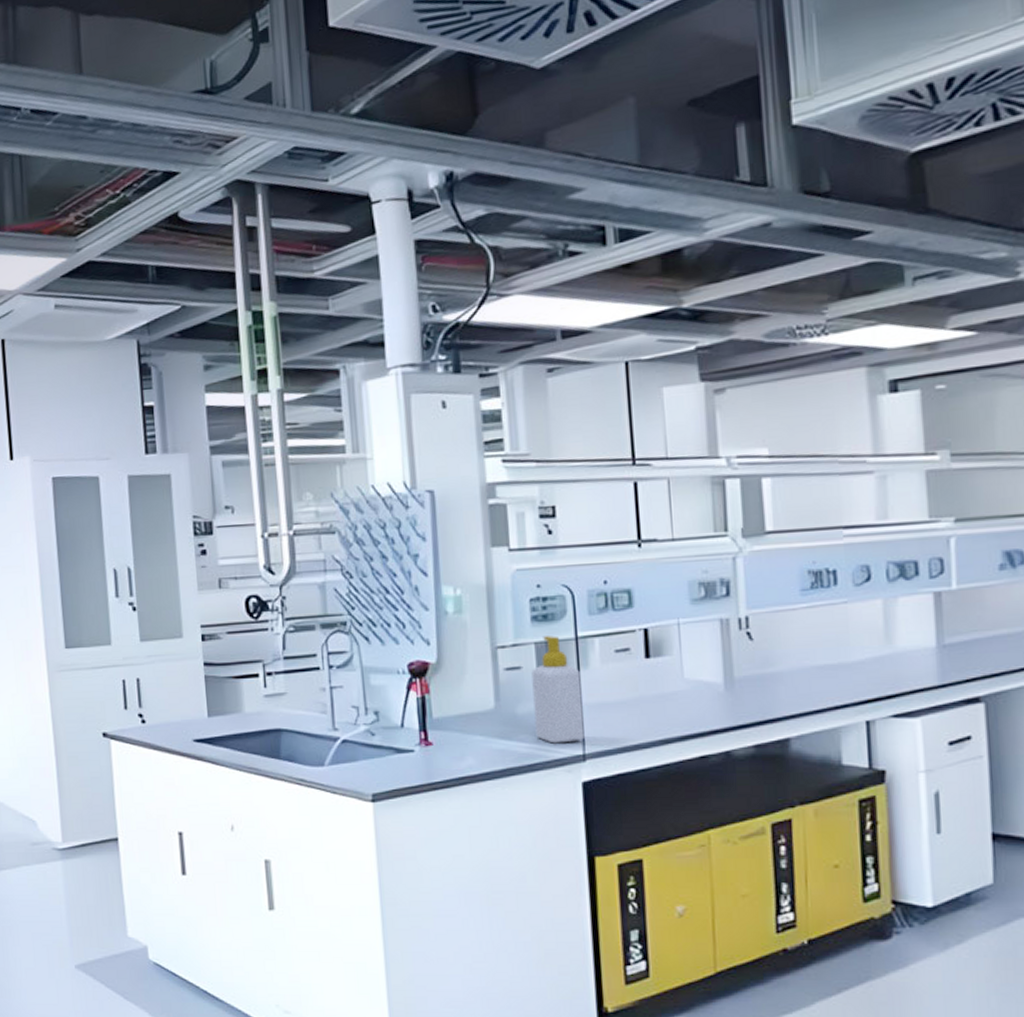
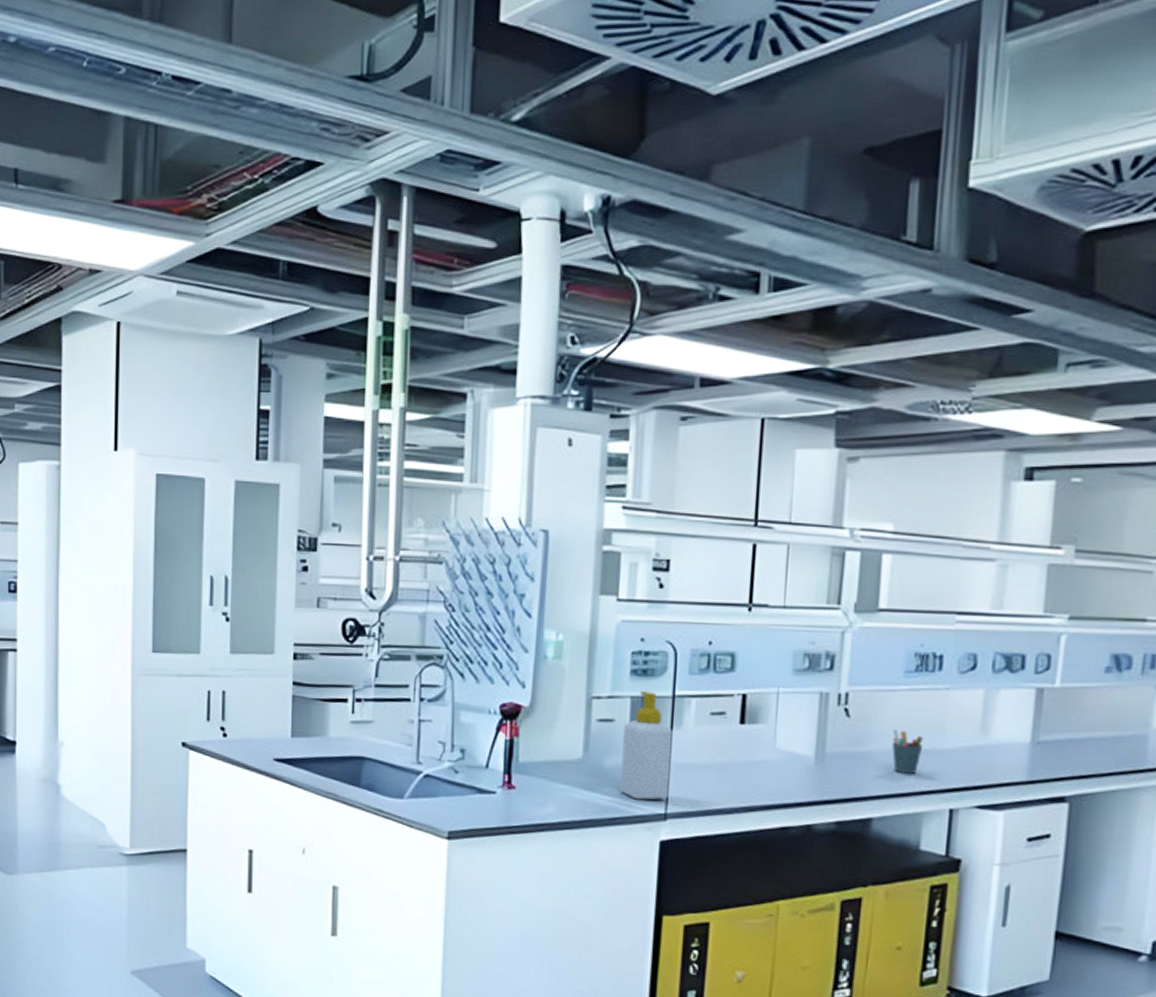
pen holder: none [797,647,831,690] -> present [892,729,924,774]

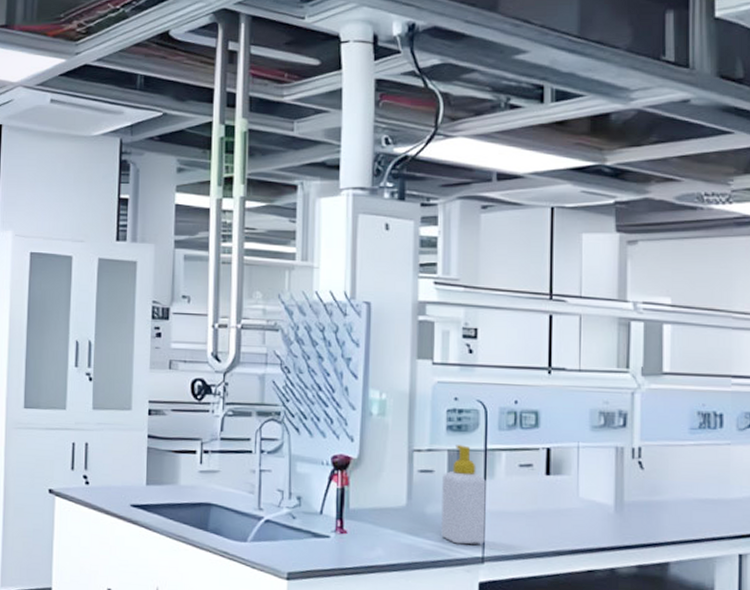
pen holder: present [892,729,924,774] -> none [682,480,711,521]

